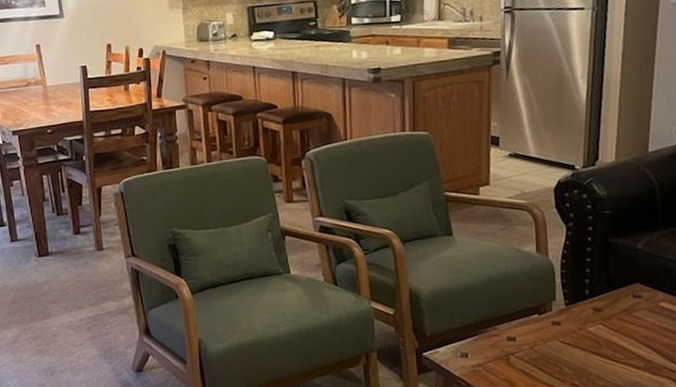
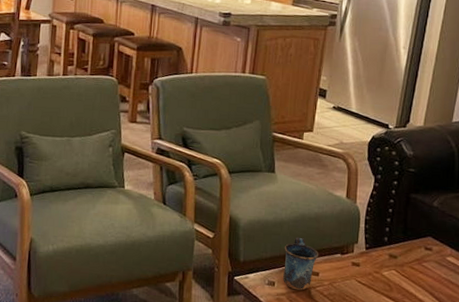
mug: none [473,302,514,359] -> present [283,237,319,290]

